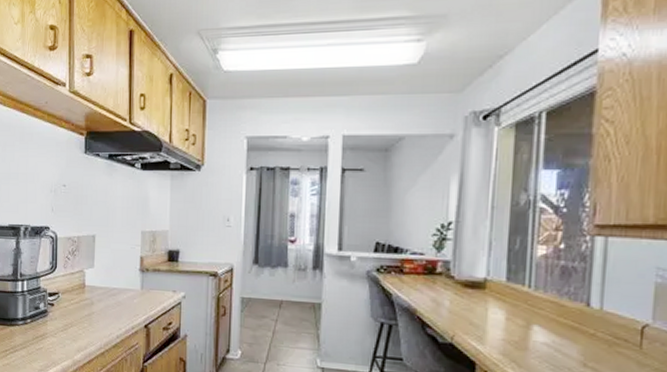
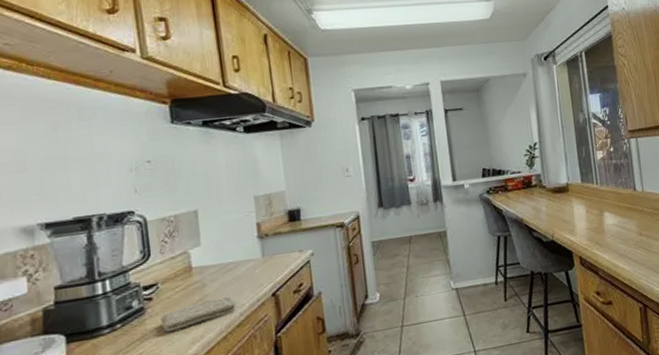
washcloth: none [58,317,115,337] -> present [161,296,236,333]

